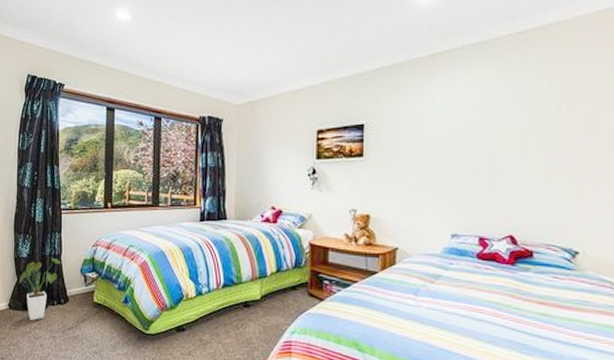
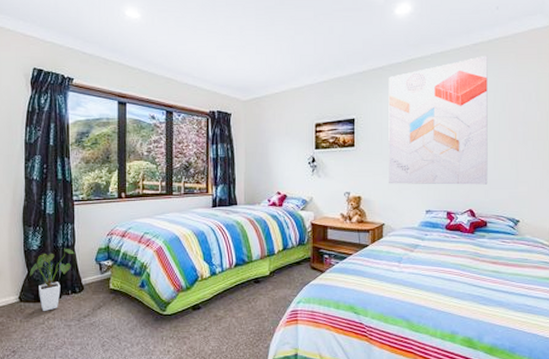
wall art: none [404,46,538,206] -> present [388,56,488,185]

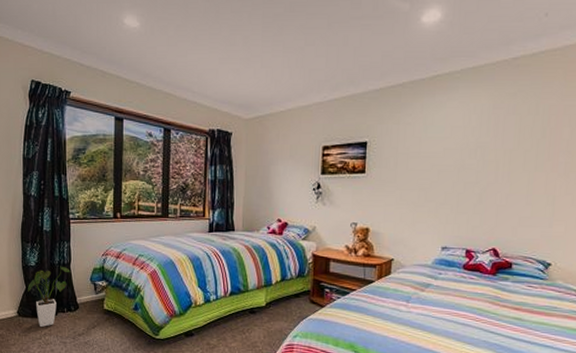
wall art: present [388,56,488,185] -> none [401,72,529,222]

